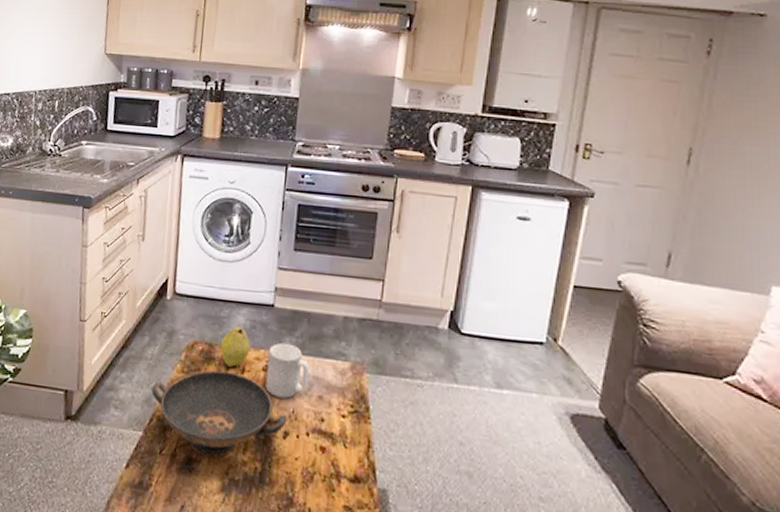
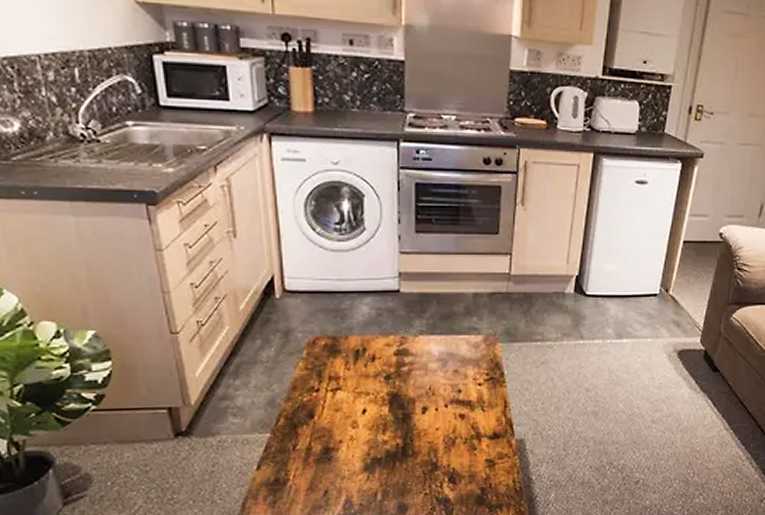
decorative bowl: present [151,370,287,459] -> none [273,361,425,444]
fruit: present [220,326,251,367] -> none [346,316,379,357]
mug: present [265,342,310,399] -> none [398,326,443,378]

